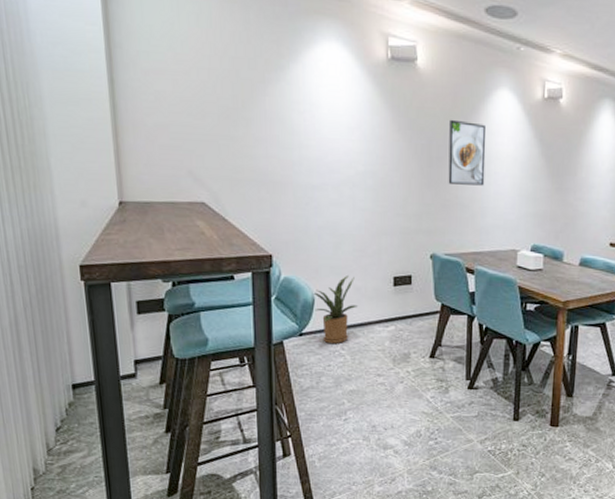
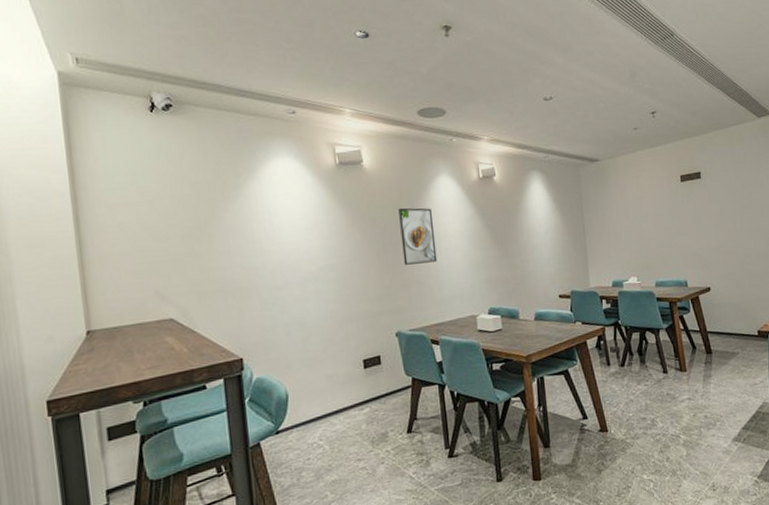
house plant: present [313,274,358,344] -> none [286,365,331,437]

